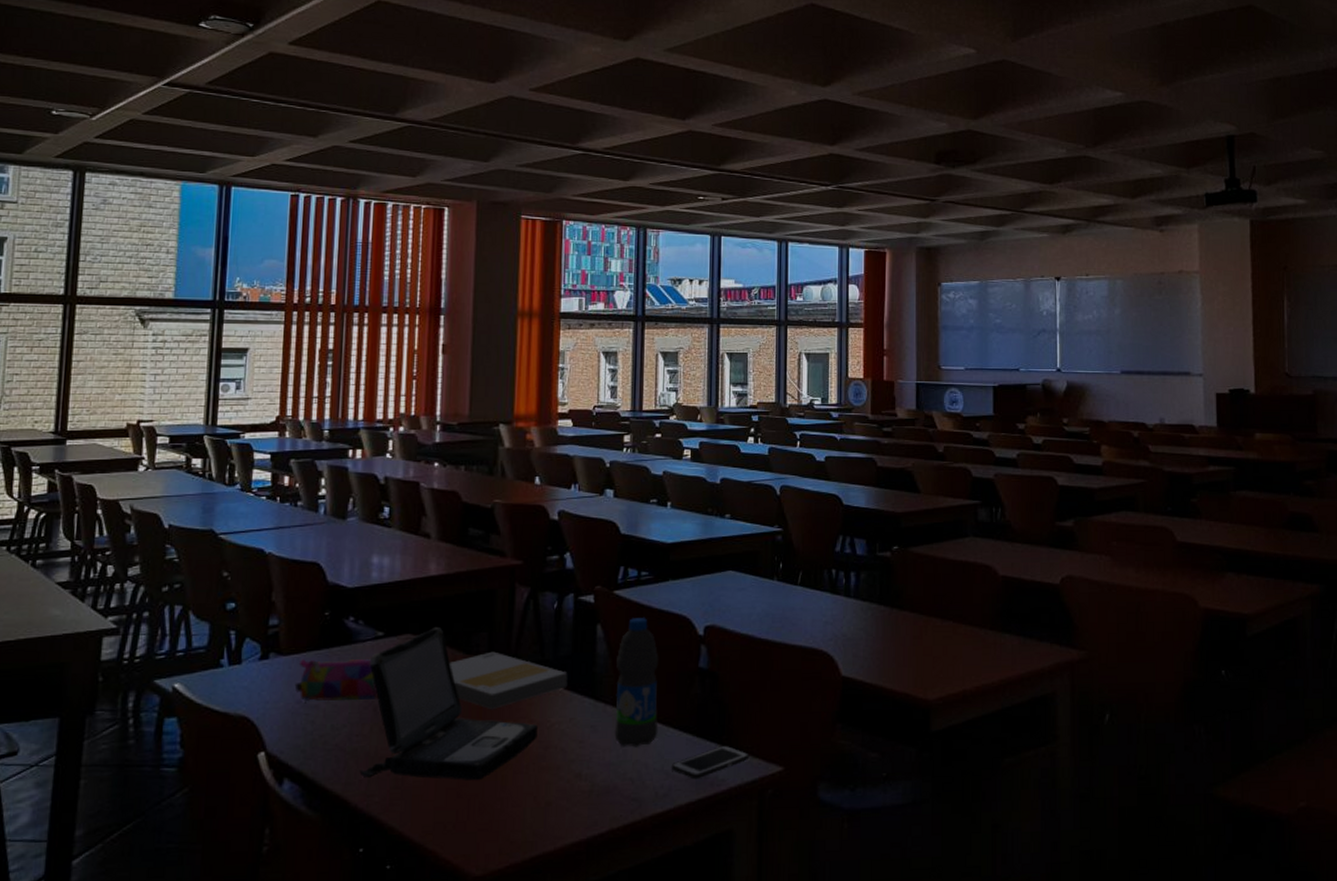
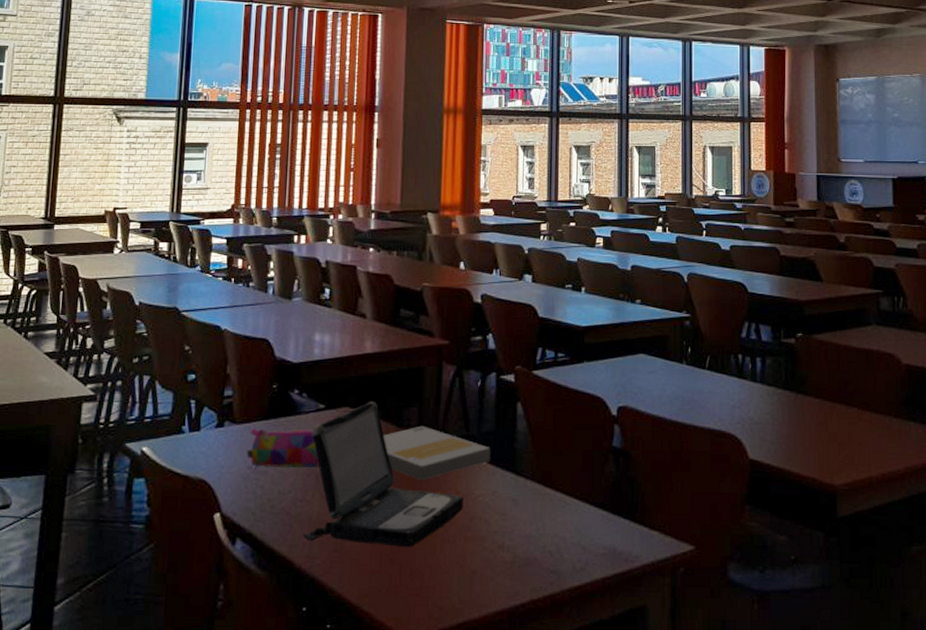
water bottle: present [614,618,659,747] -> none [534,397,575,522]
cell phone: present [671,745,750,780] -> none [587,522,662,555]

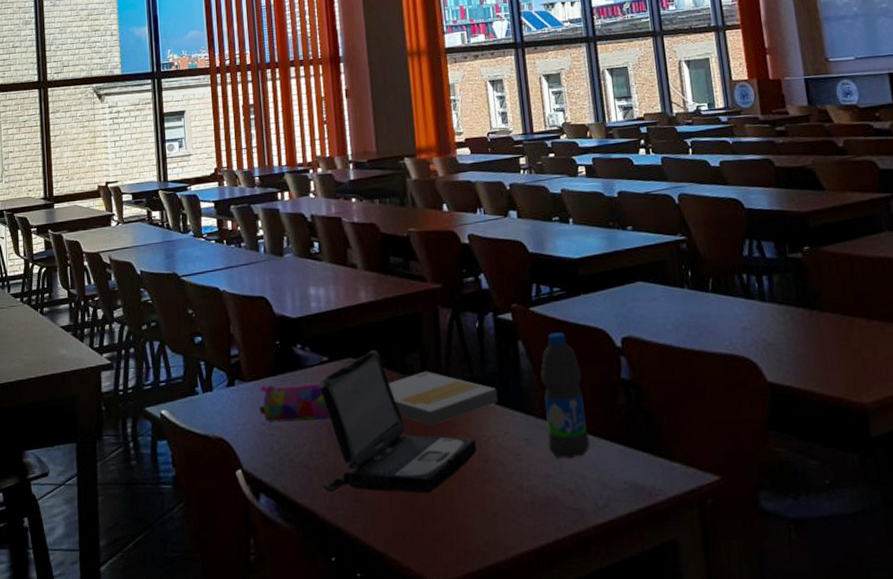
water bottle: none [534,397,575,522] -> present [541,332,591,459]

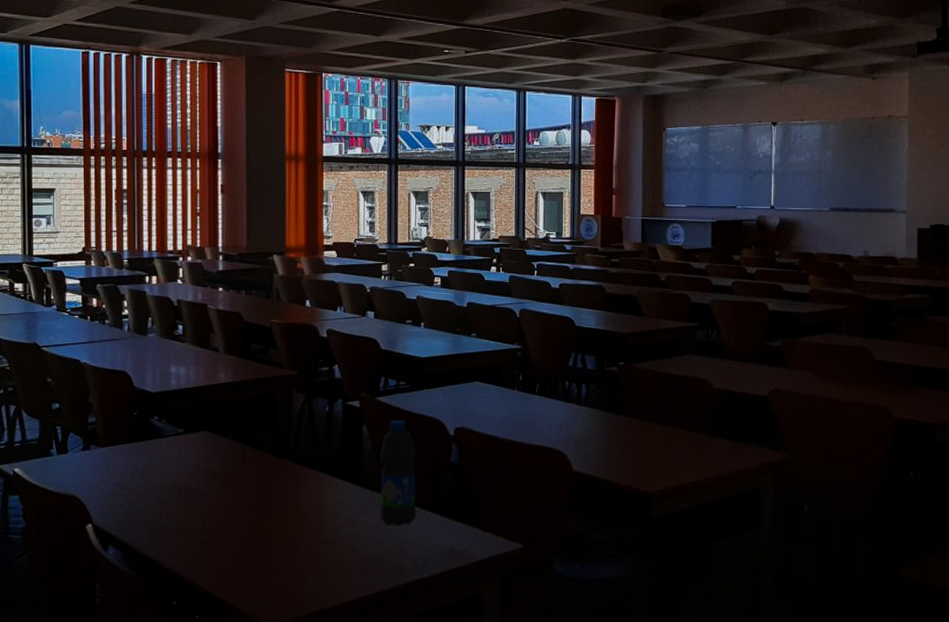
pencil case: present [258,382,331,423] -> none [112,450,182,485]
laptop: present [319,351,477,493] -> none [170,426,316,550]
book: present [389,371,498,427] -> none [240,446,339,494]

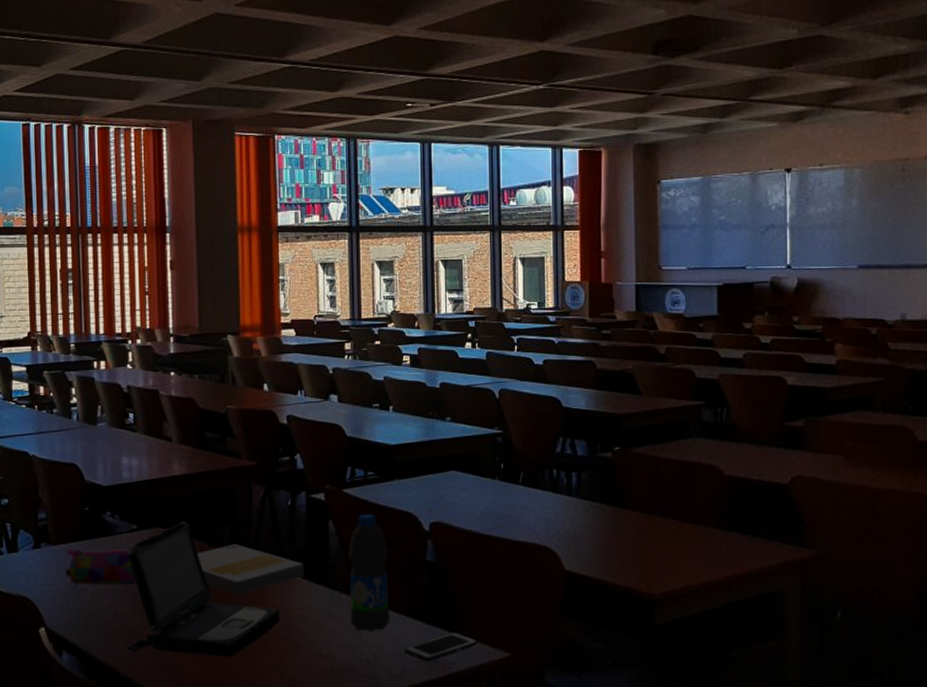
pencil case: none [112,450,182,485] -> present [64,548,137,586]
laptop: none [170,426,316,550] -> present [126,522,281,656]
book: none [240,446,339,494] -> present [197,544,305,596]
cell phone: none [428,526,495,553] -> present [403,631,478,662]

